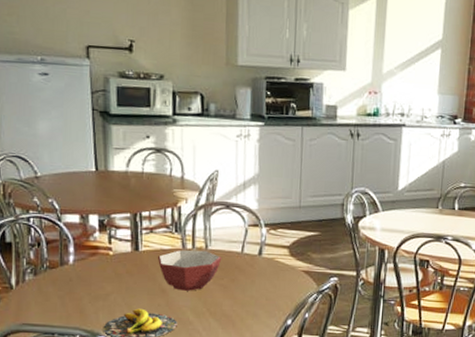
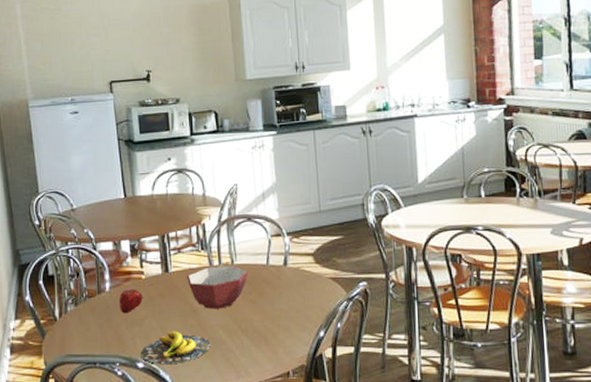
fruit: none [83,264,109,288] -> present [119,289,143,314]

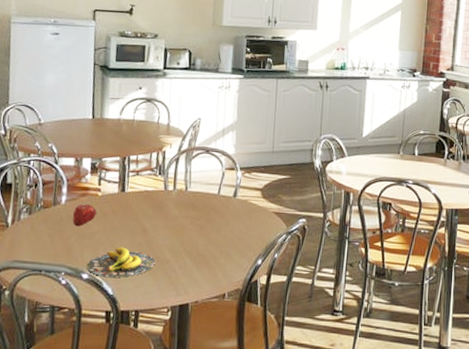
bowl: present [186,265,249,309] -> none [141,191,200,231]

